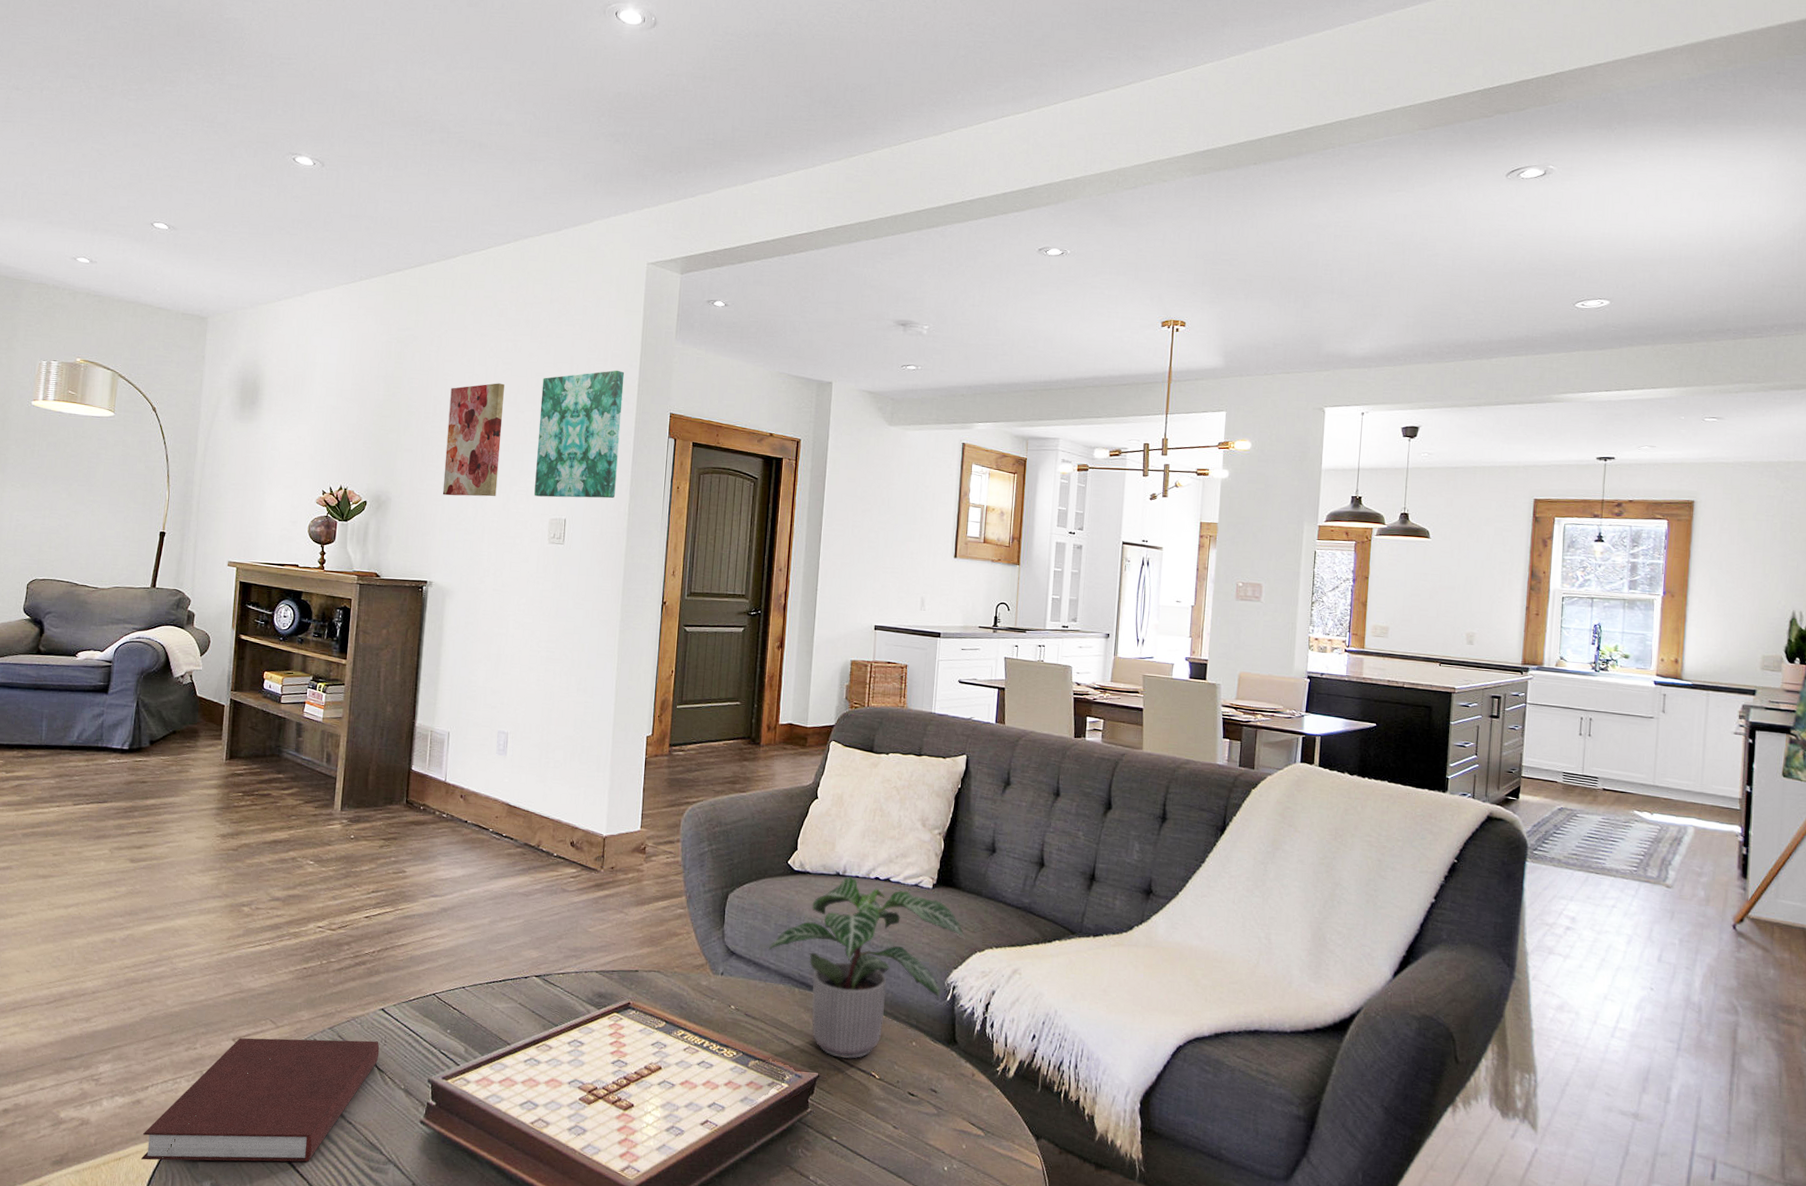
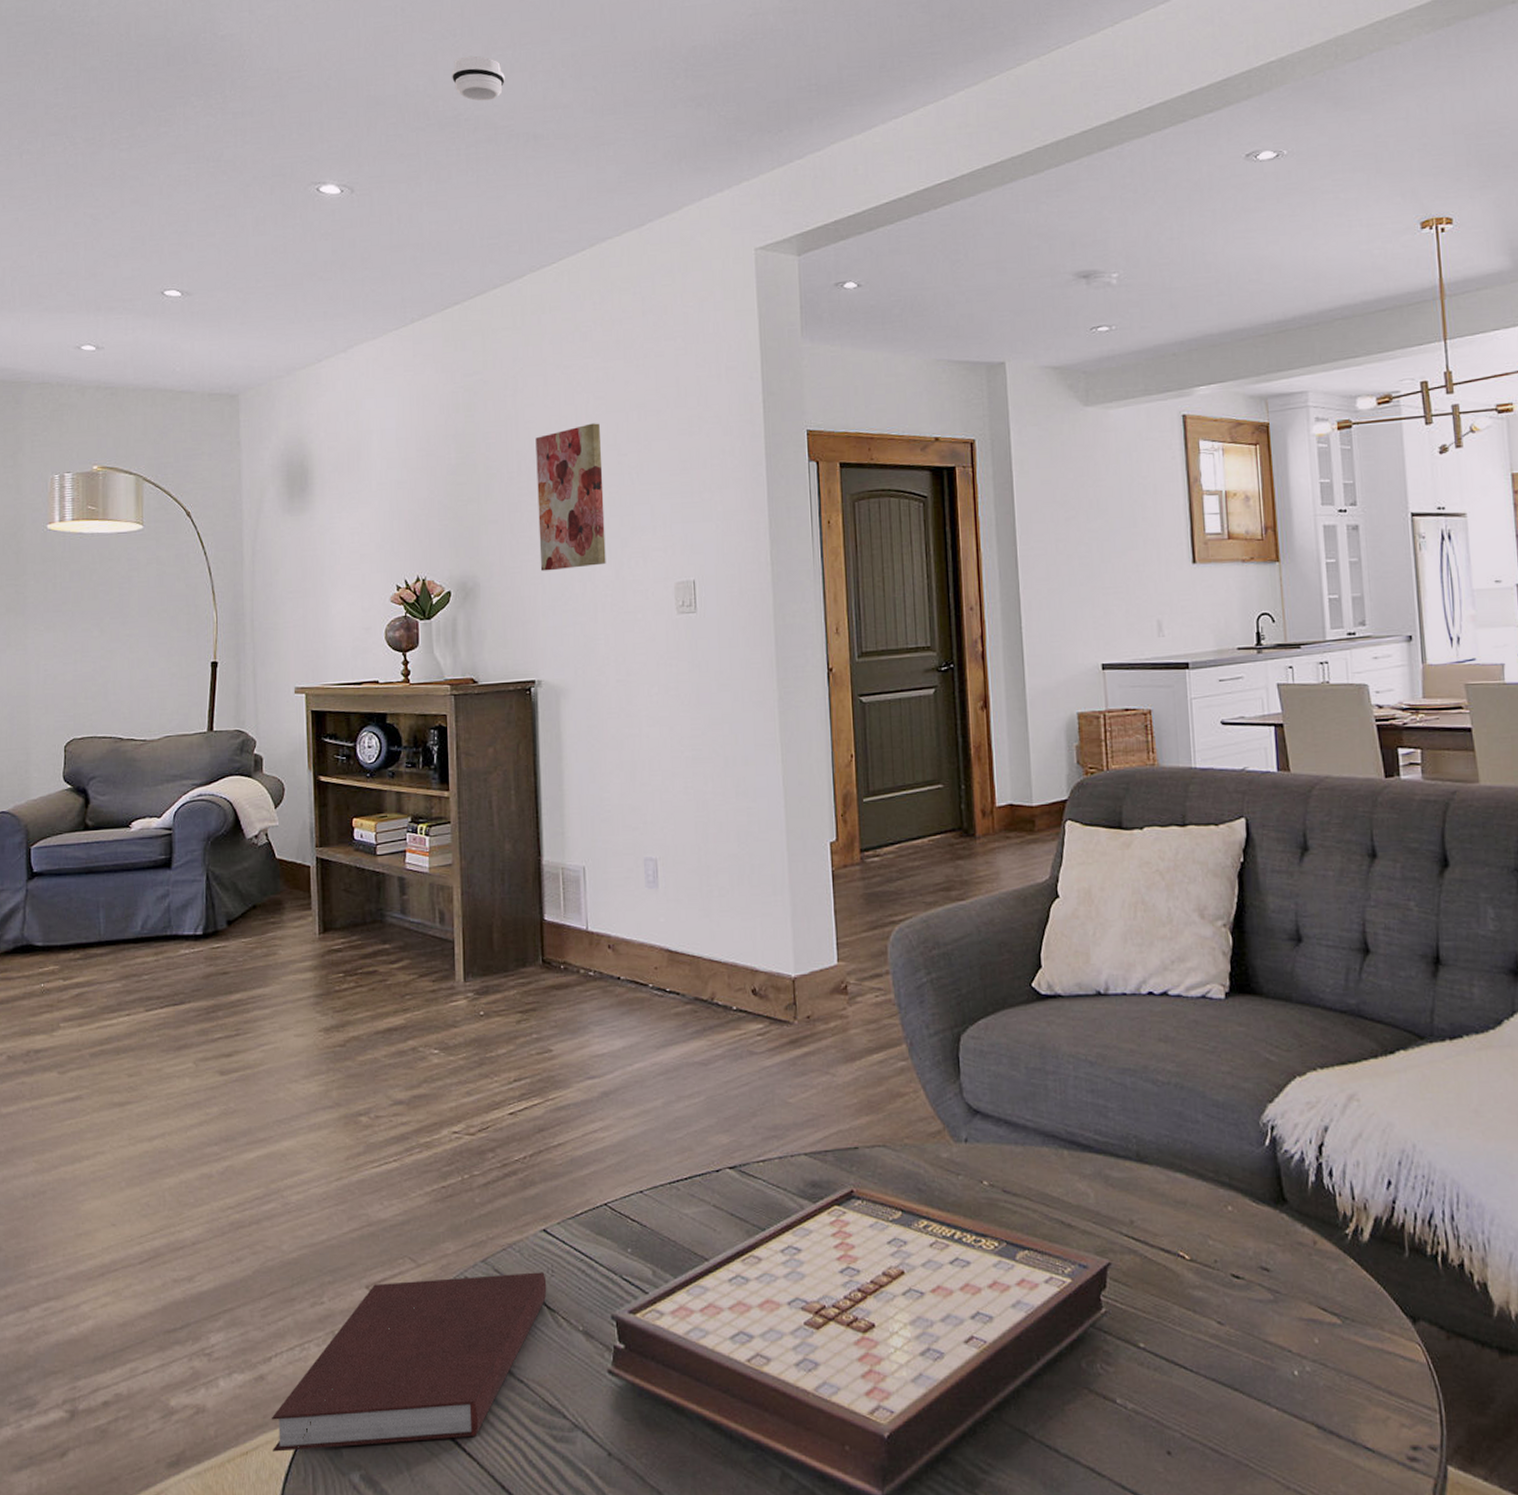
smoke detector: none [417,69,462,109] -> present [452,55,505,101]
wall art: present [534,370,625,499] -> none [645,386,752,557]
potted plant: present [768,876,964,1059] -> none [1021,994,1277,1238]

